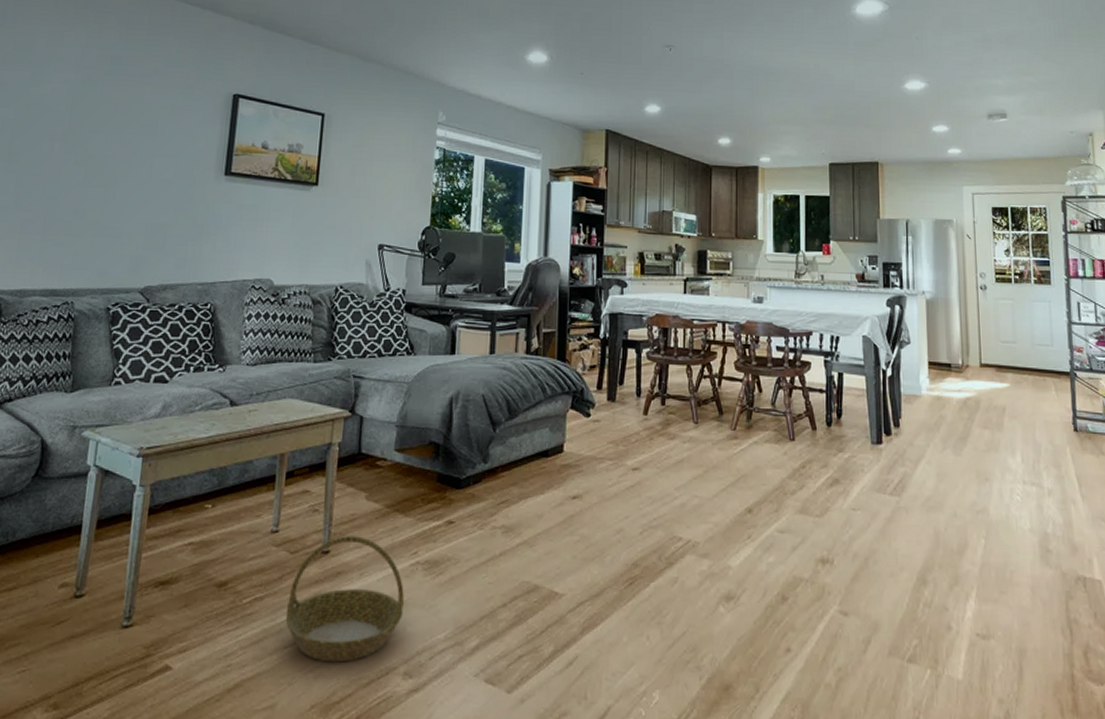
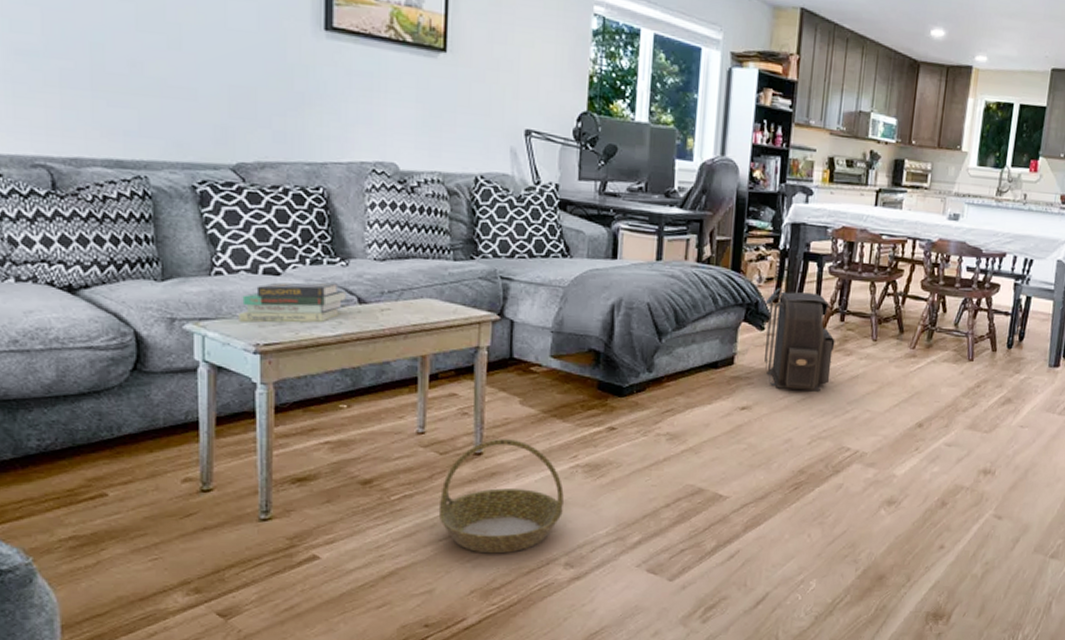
books: none [128,387,221,429] -> present [239,282,346,323]
backpack: none [590,375,658,478] -> present [764,288,835,392]

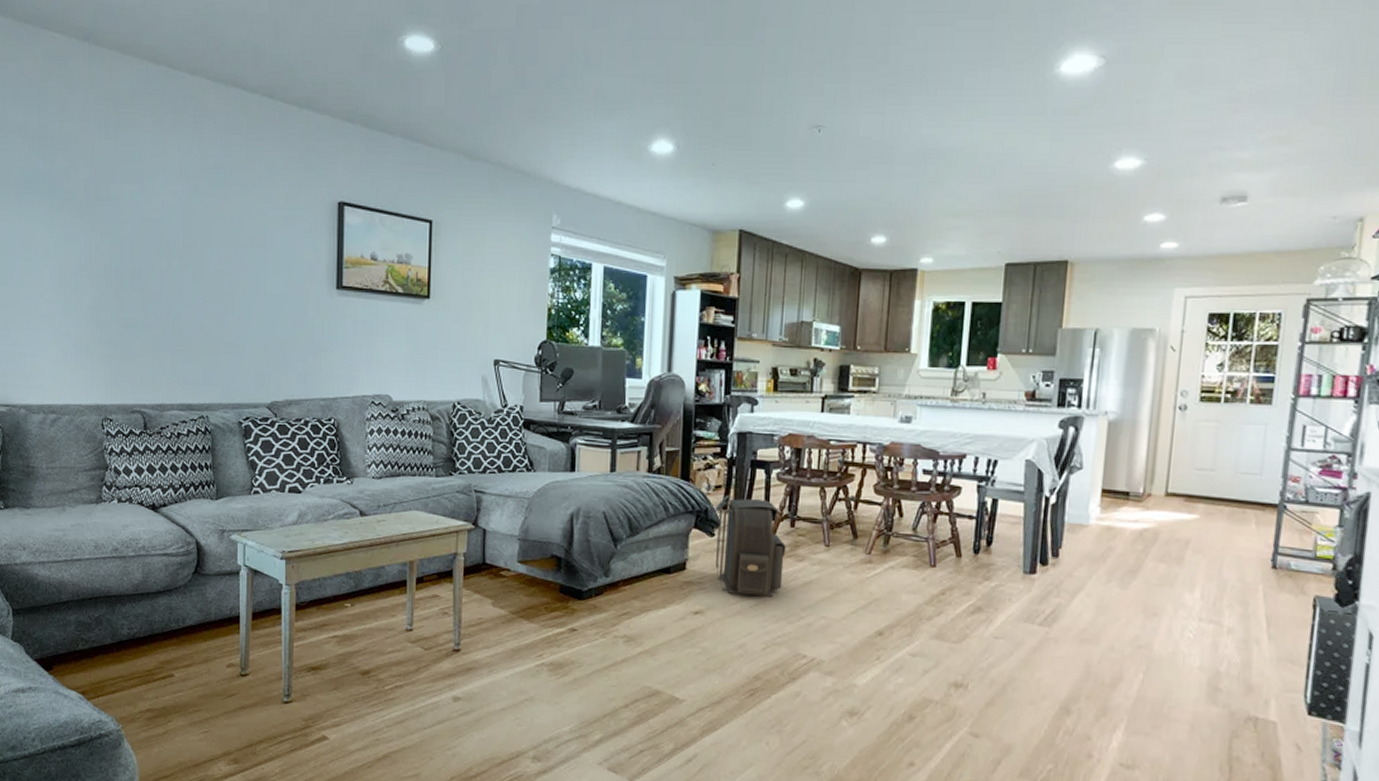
books: present [239,282,346,323] -> none [270,498,351,534]
basket: present [438,439,564,554] -> none [423,637,531,744]

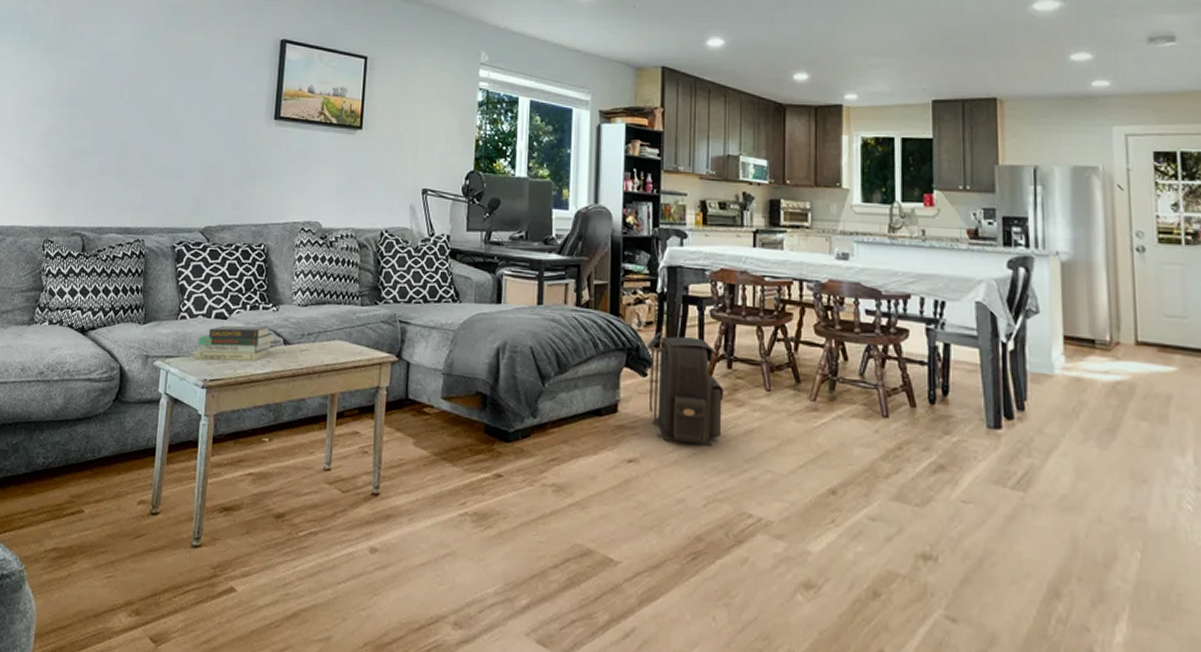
books: none [270,498,351,534] -> present [193,325,275,362]

